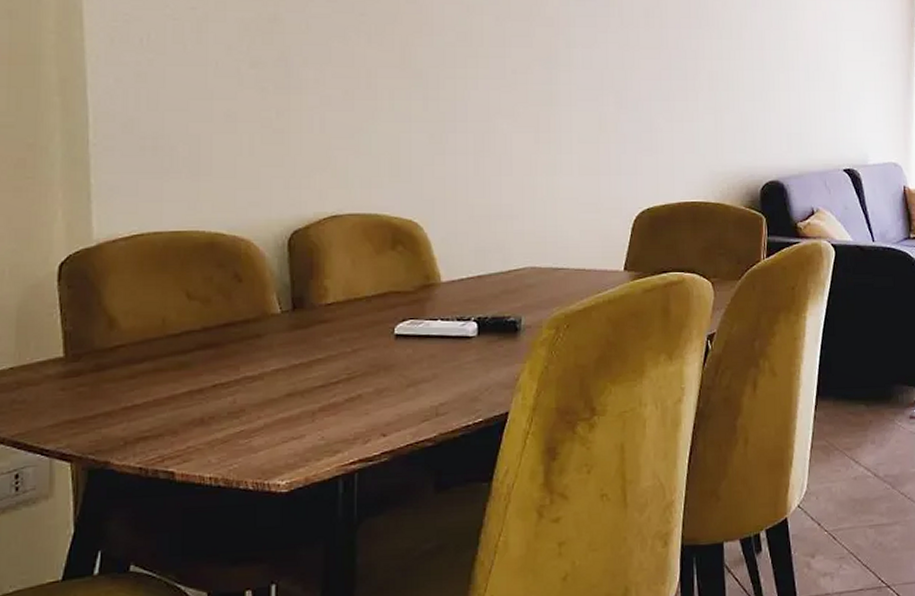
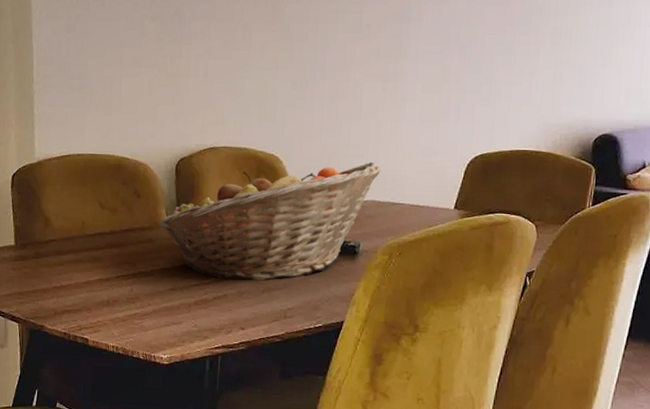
fruit basket: none [269,223,540,376] -> present [159,161,381,280]

